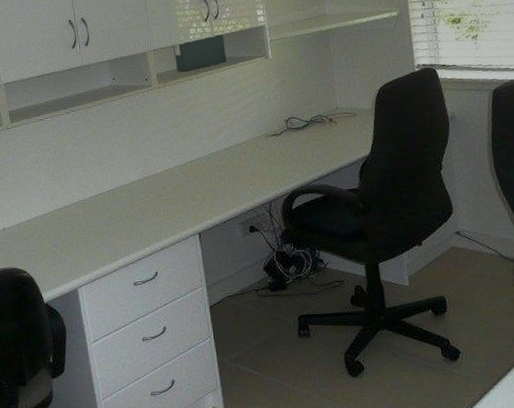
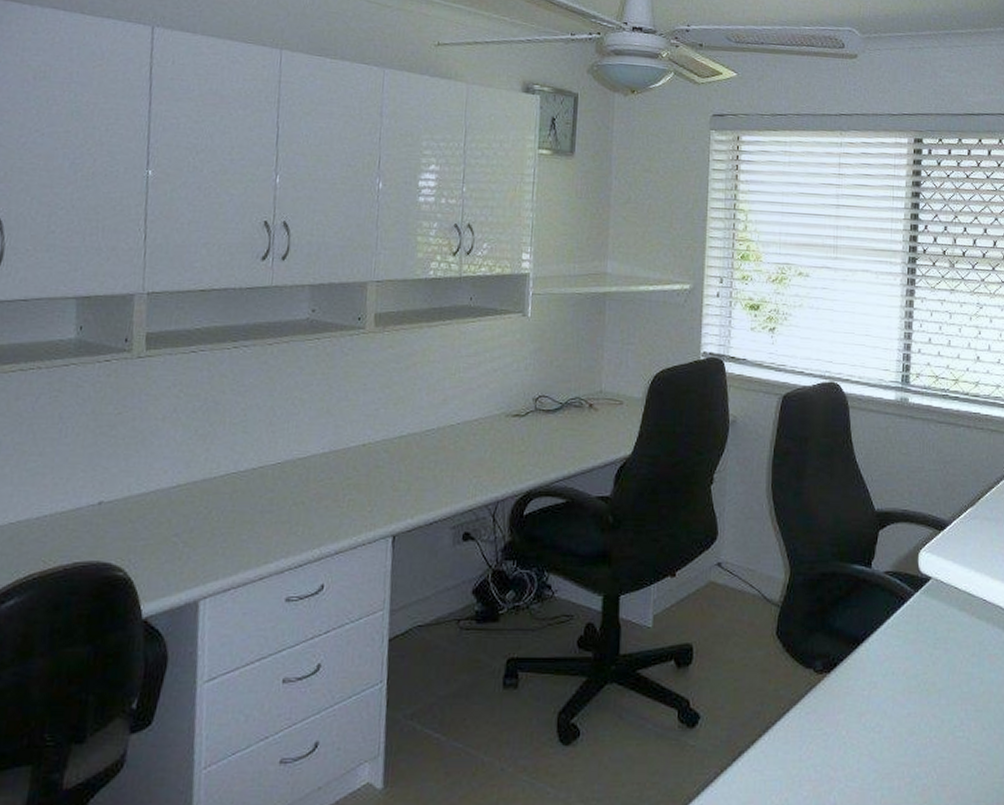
binder: present [174,35,227,72] -> none [403,276,475,317]

